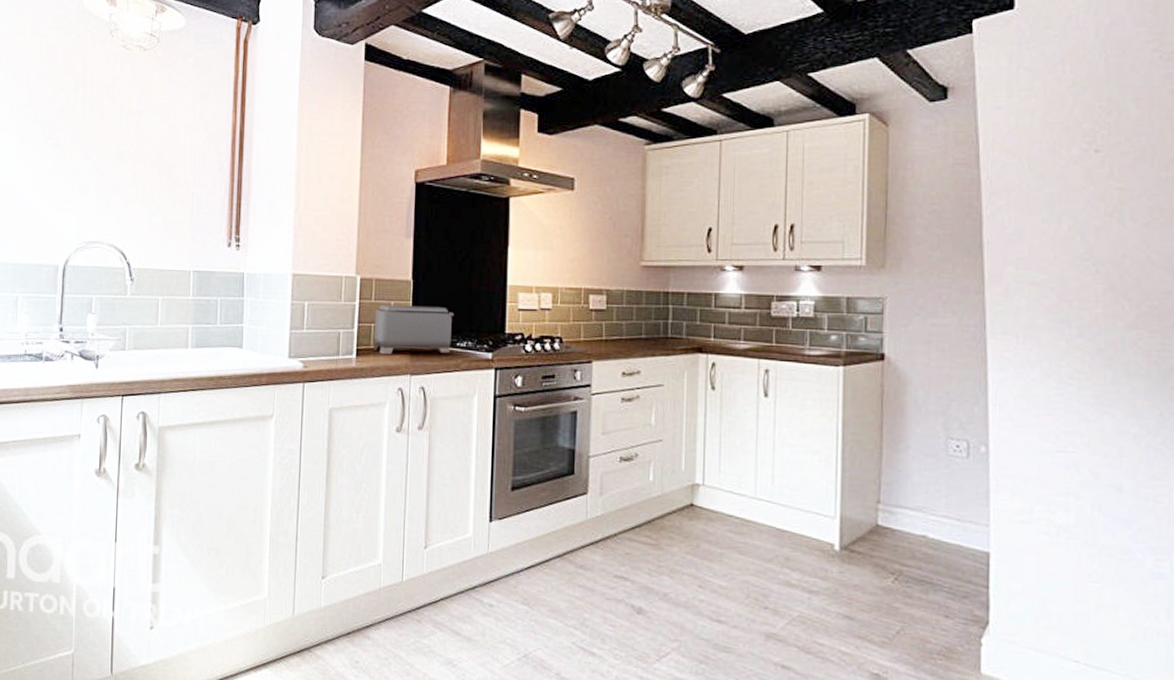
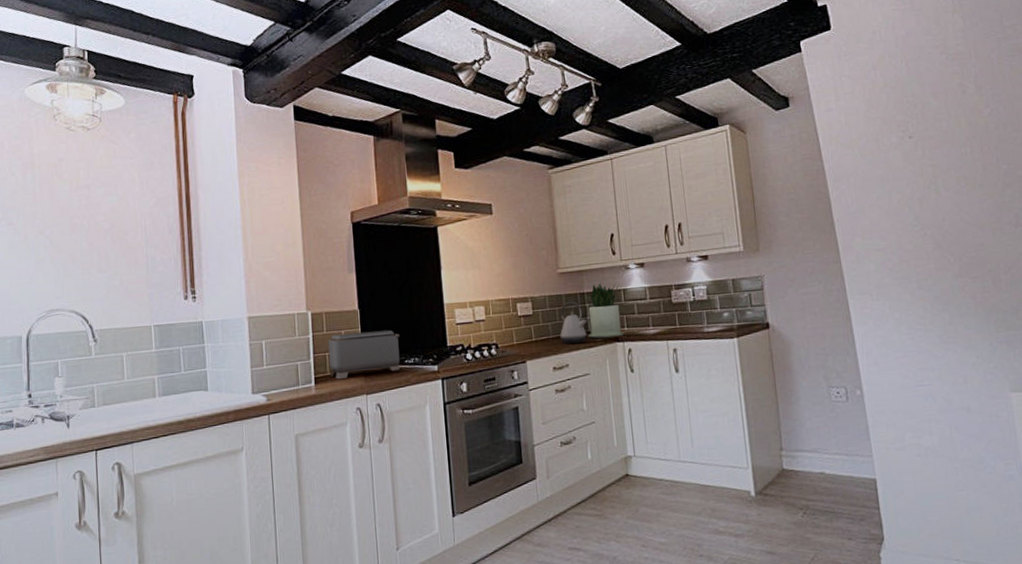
kettle: none [634,300,668,350] -> present [559,301,587,345]
planter: none [666,283,710,348] -> present [587,283,625,339]

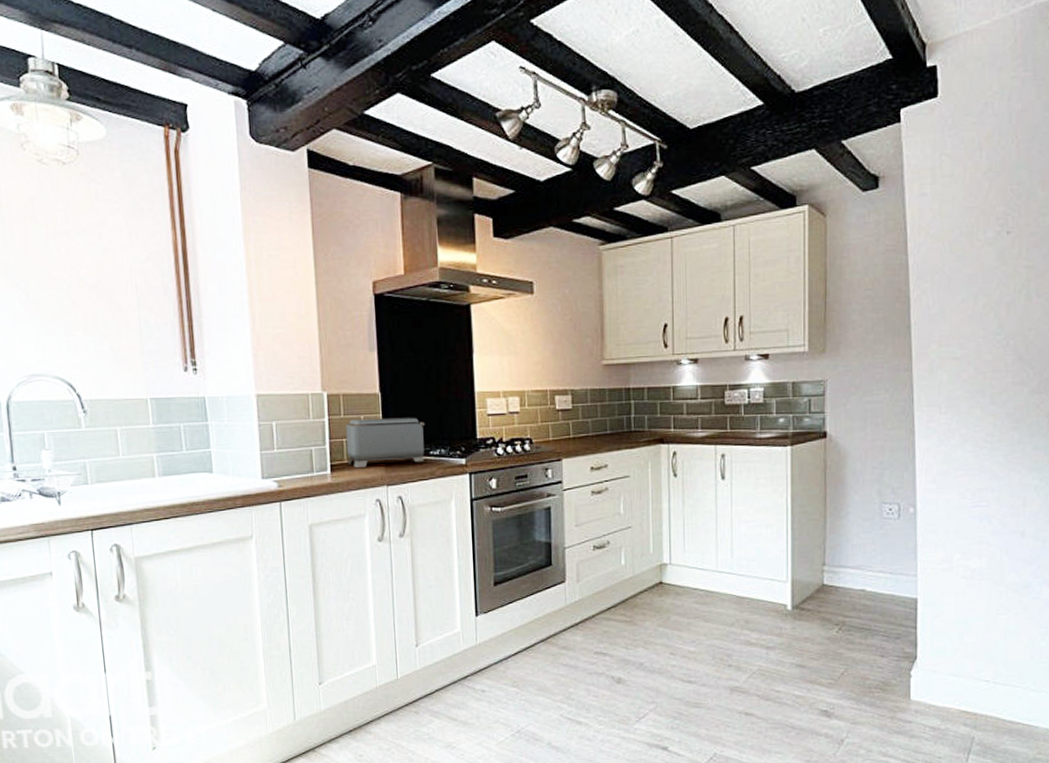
kettle: present [559,301,587,345] -> none [599,397,631,444]
planter: present [587,283,625,339] -> none [630,379,671,440]

